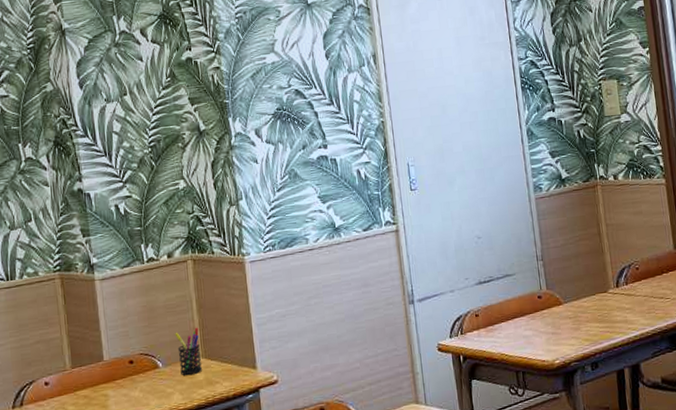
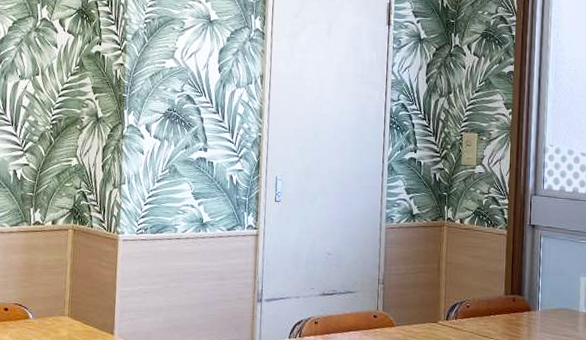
pen holder: present [175,327,203,375] -> none [47,289,69,330]

